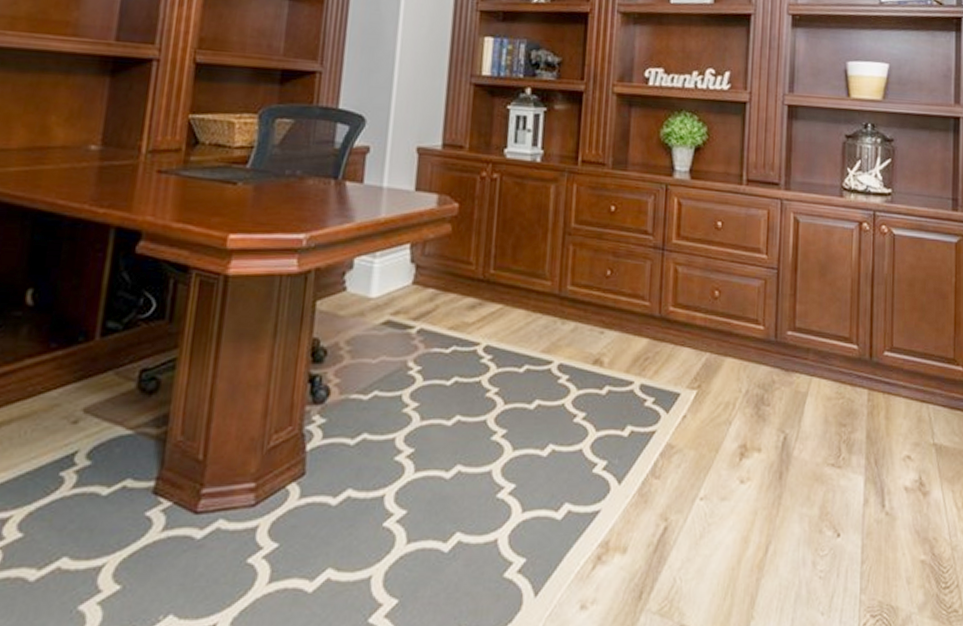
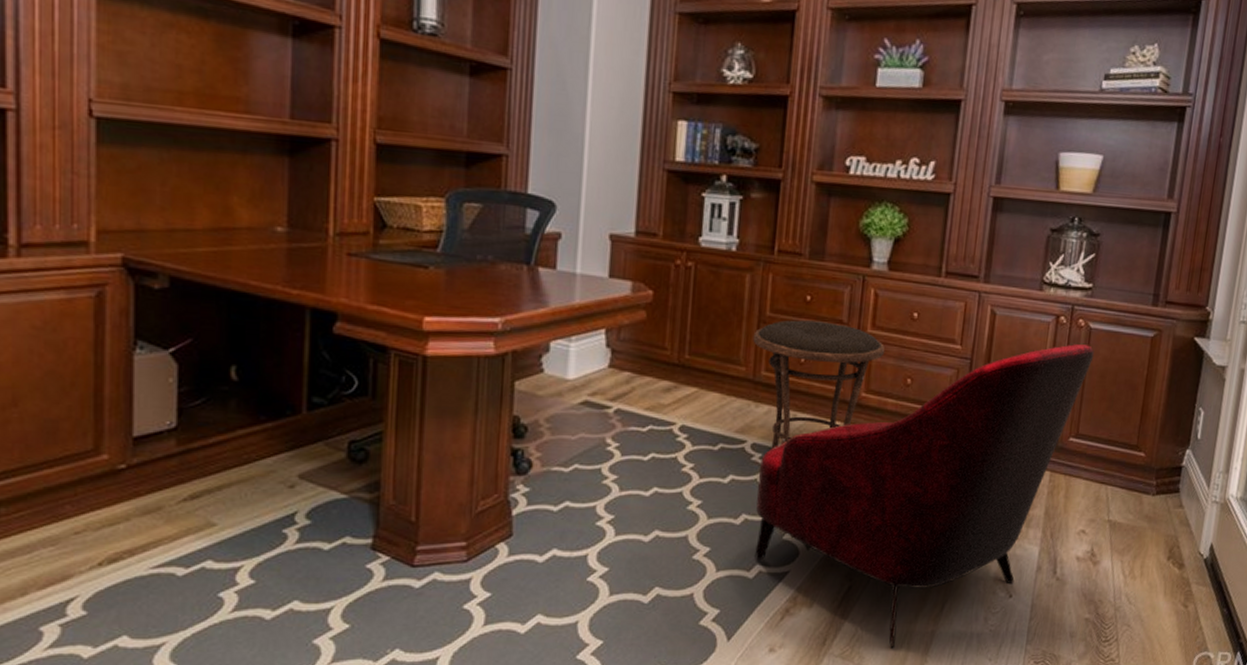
side table: none [558,231,691,371] -> present [753,320,885,450]
armchair: none [563,251,901,603] -> present [755,344,1095,649]

